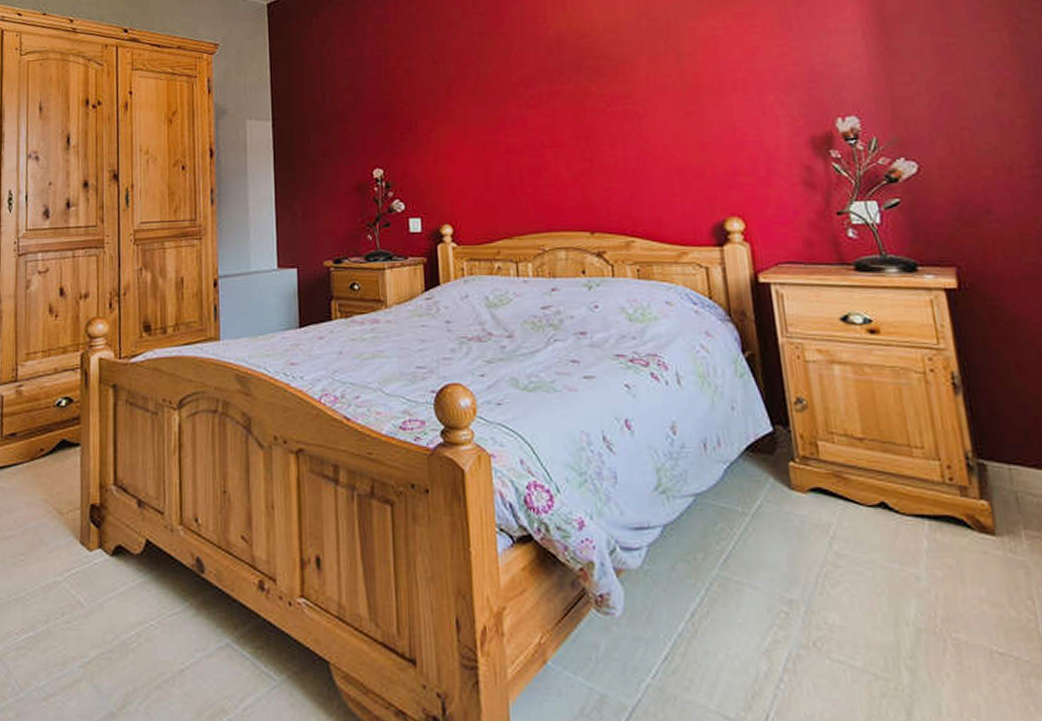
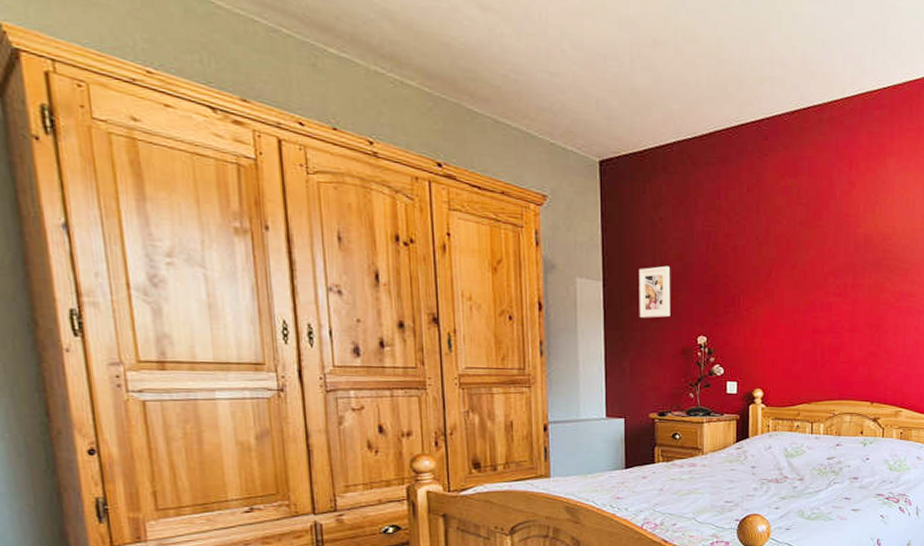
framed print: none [308,97,343,155] -> present [639,265,671,318]

